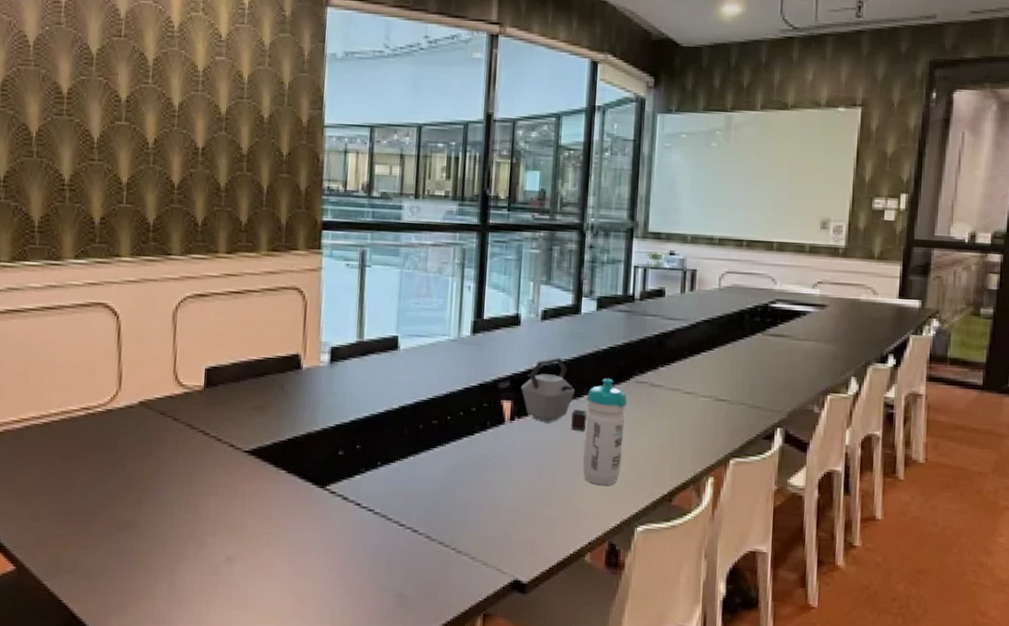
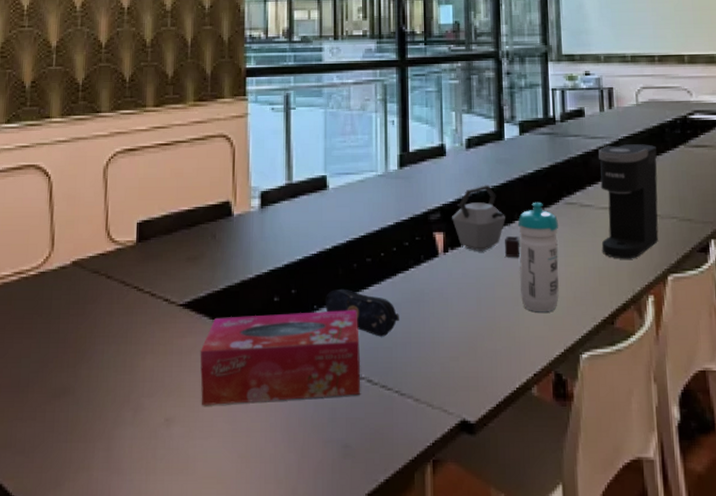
tissue box: none [262,466,421,549] -> present [200,310,361,405]
pencil case: none [388,447,461,497] -> present [324,288,399,337]
coffee maker: none [667,328,734,441] -> present [598,144,659,259]

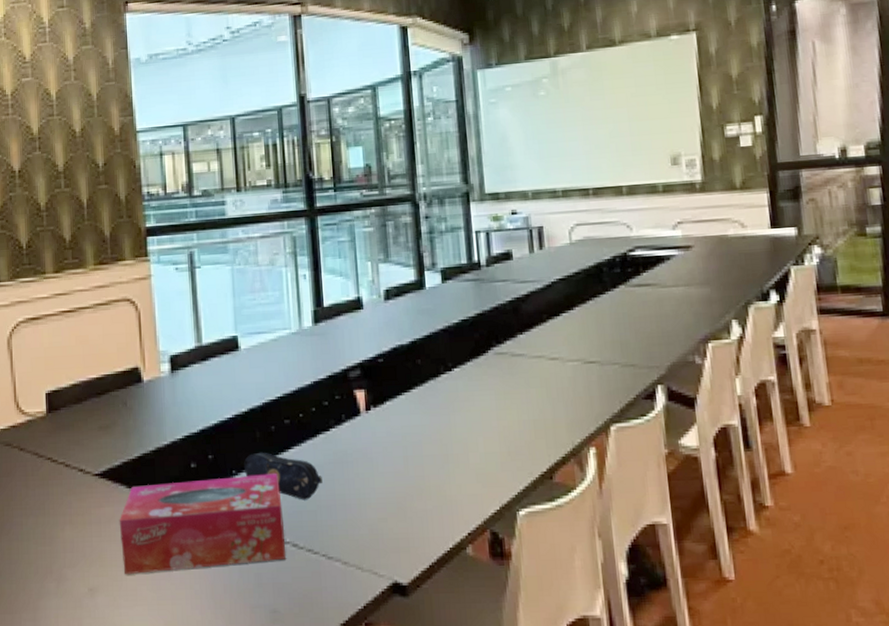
kettle: present [452,185,521,258] -> none [373,337,449,413]
water bottle: present [518,202,559,313] -> none [444,353,492,470]
coffee maker: present [598,144,659,259] -> none [529,286,599,410]

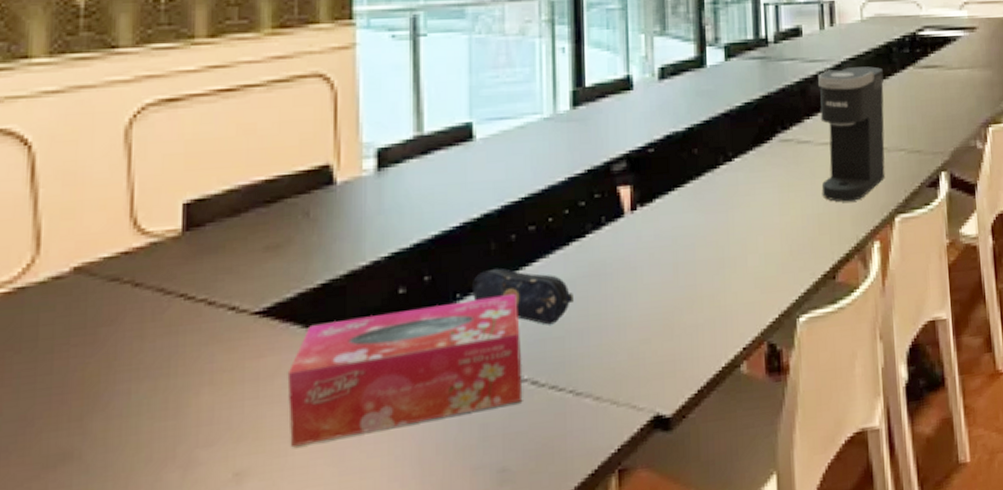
coffee maker: none [529,286,599,410] -> present [818,66,885,202]

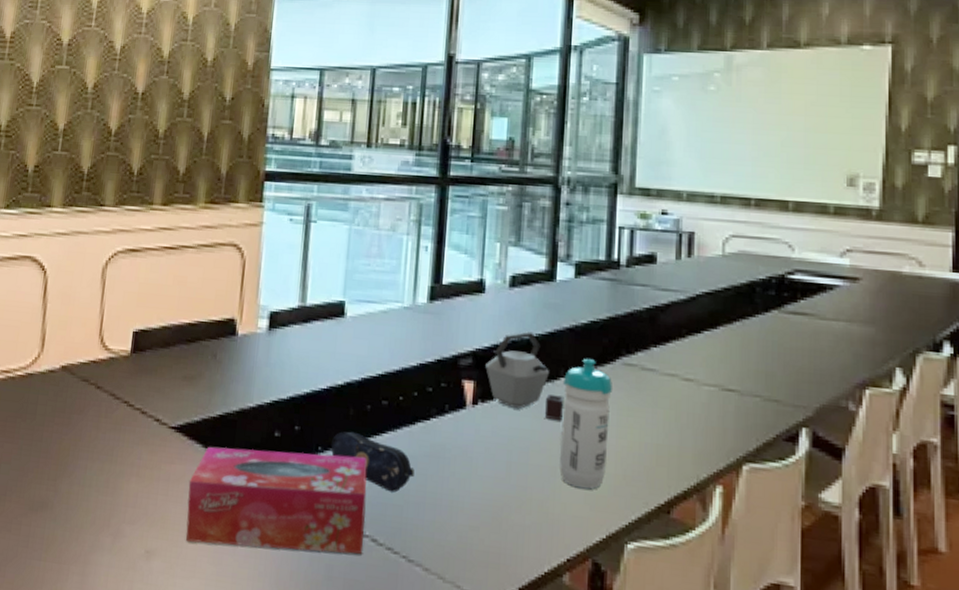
kettle: none [641,123,727,210] -> present [485,331,565,421]
water bottle: none [724,140,773,274] -> present [559,358,612,489]
coffee maker: present [818,66,885,202] -> none [663,301,743,439]

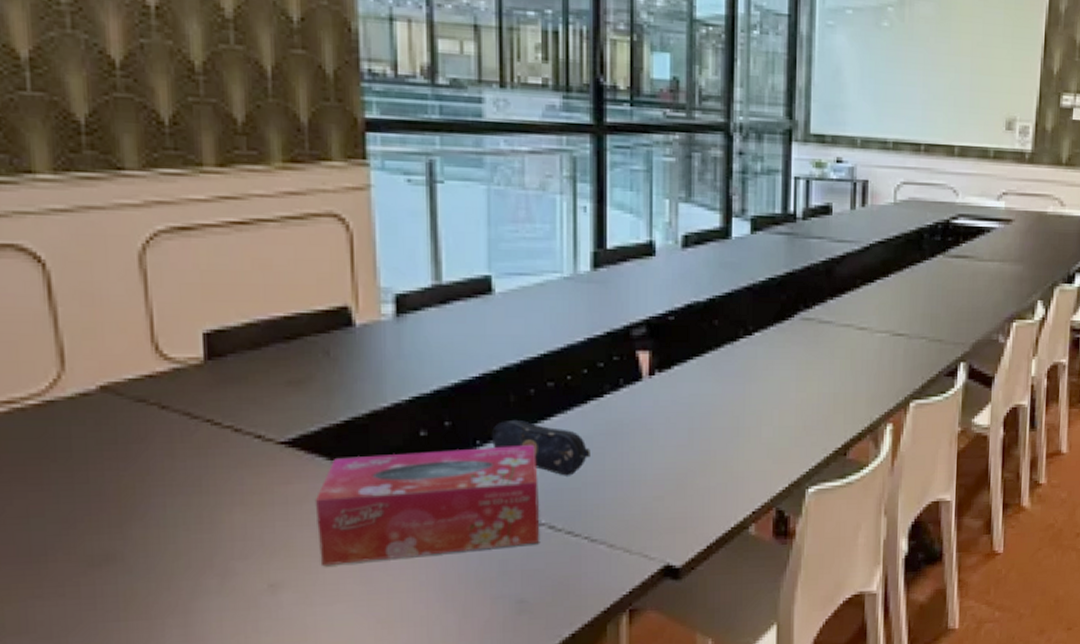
kettle: present [485,331,565,421] -> none [661,294,745,382]
water bottle: present [559,358,612,489] -> none [741,316,791,444]

